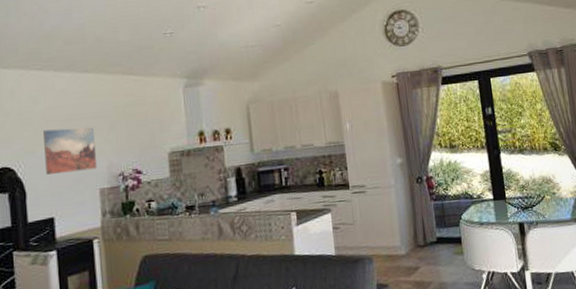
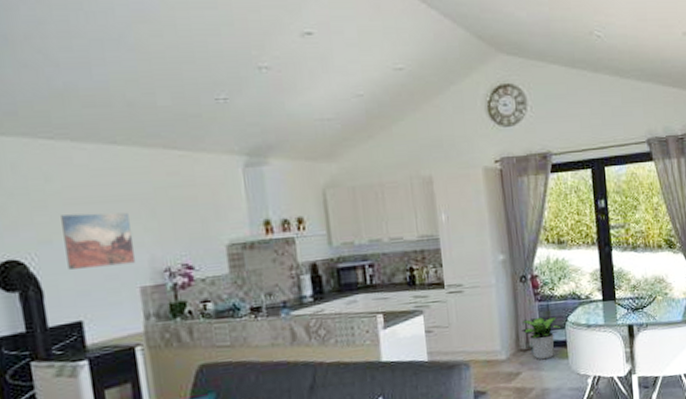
potted plant: none [419,214,459,255] -> present [521,316,564,360]

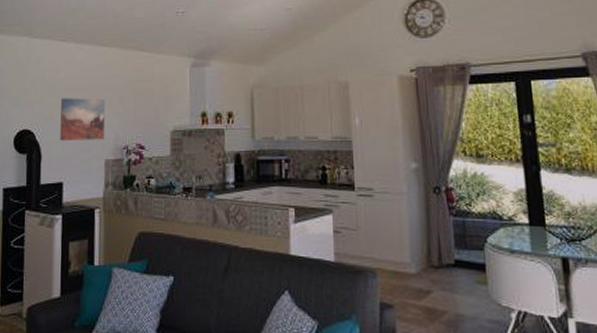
potted plant: present [521,316,564,360] -> none [434,233,483,282]

